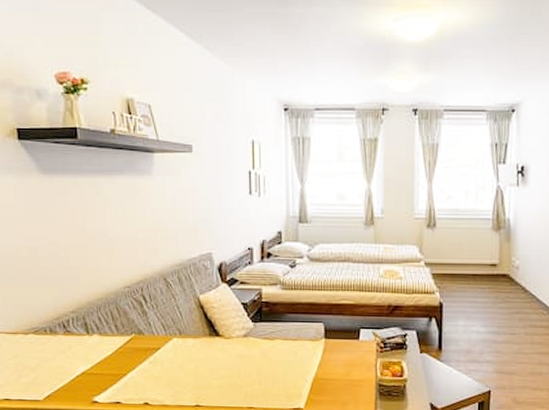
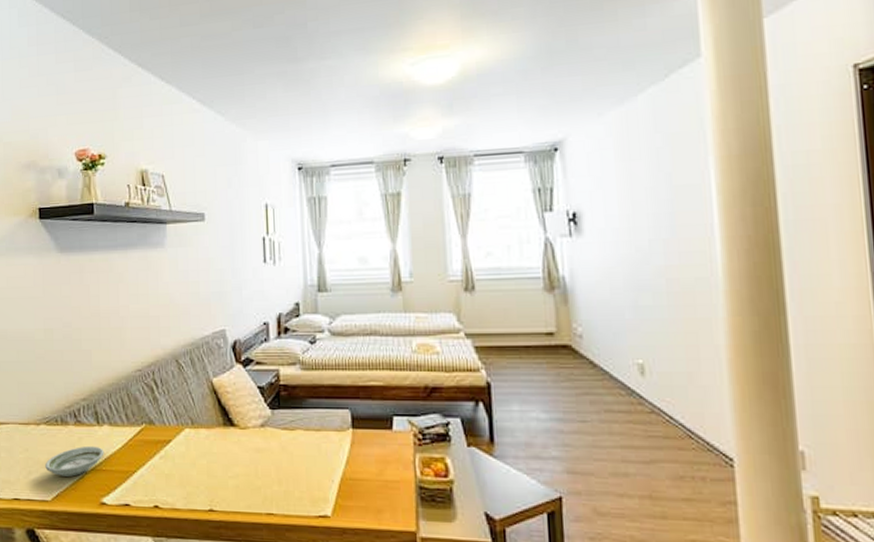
saucer: none [35,352,95,379] -> present [45,445,104,477]

